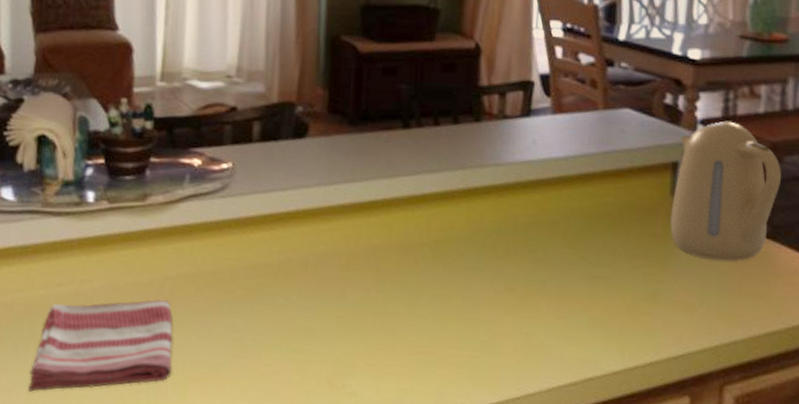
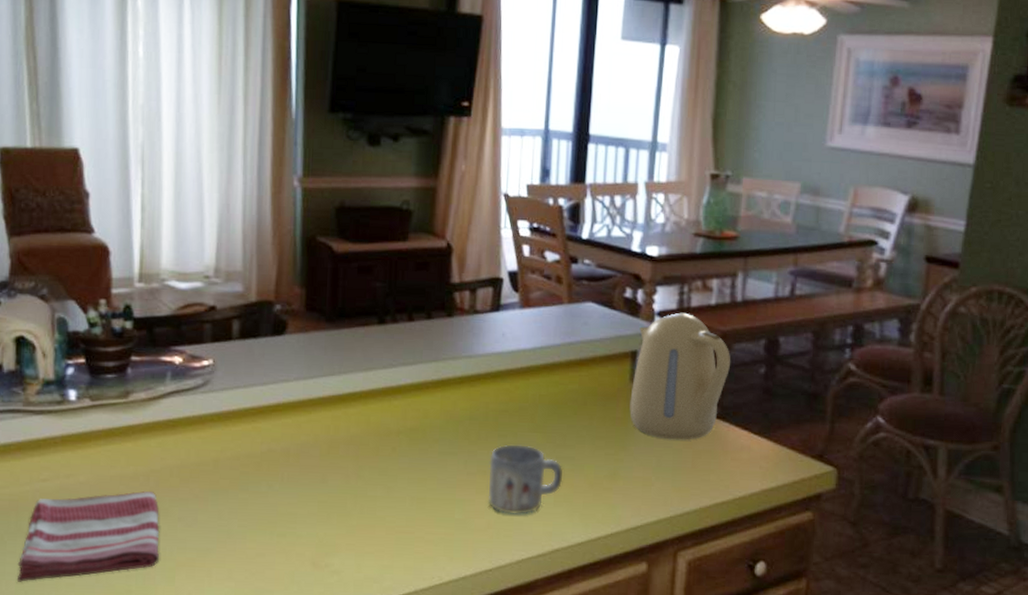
mug: none [516,260,597,338] -> present [488,444,563,515]

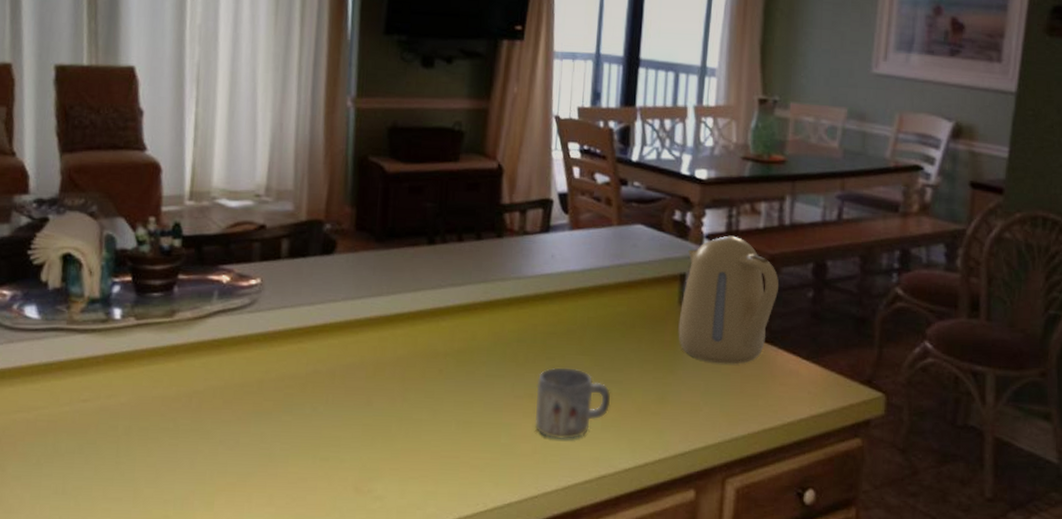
dish towel: present [16,490,160,582] -> none [51,412,201,507]

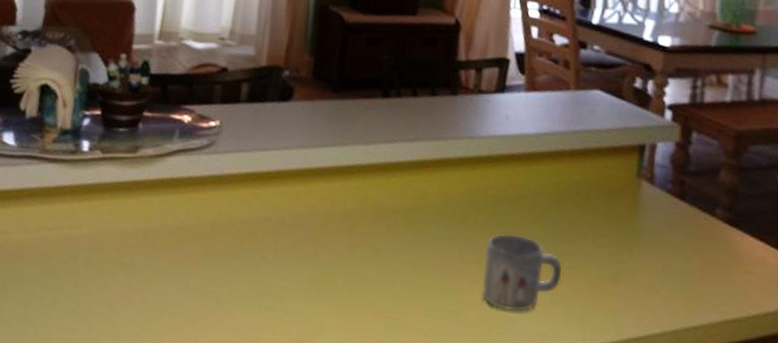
kettle: present [678,235,779,364] -> none [635,107,746,246]

